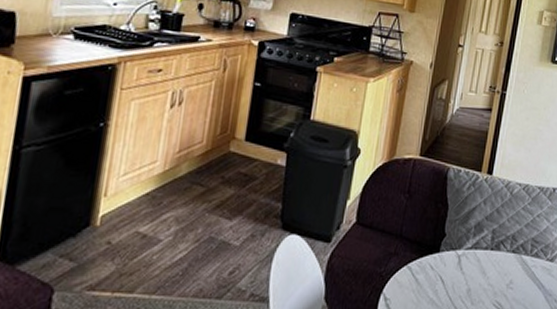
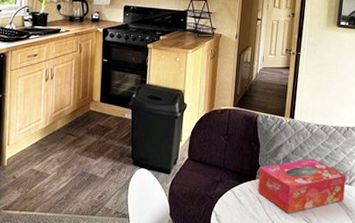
tissue box: none [440,226,548,297] -> present [257,158,346,213]

